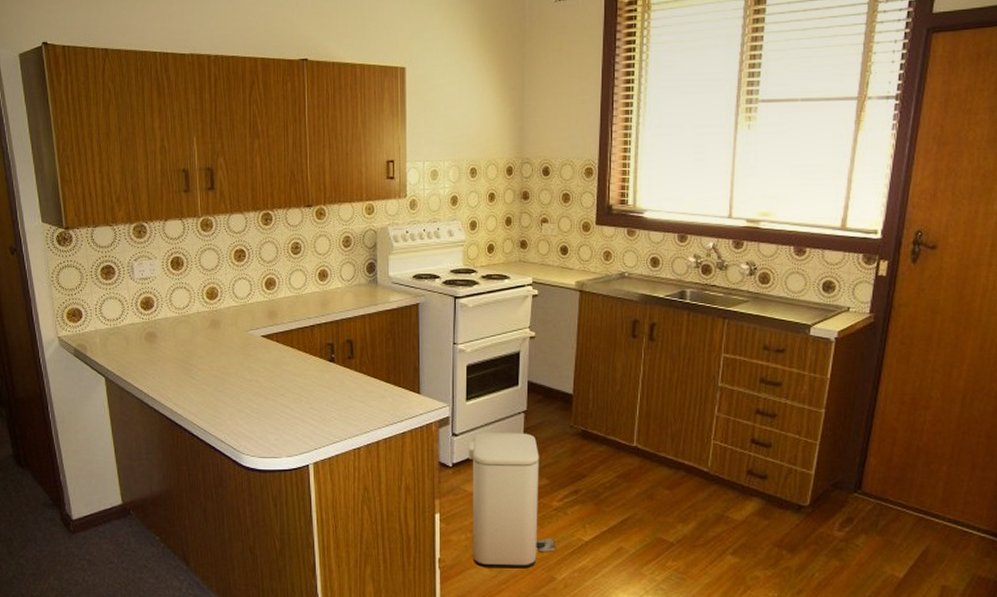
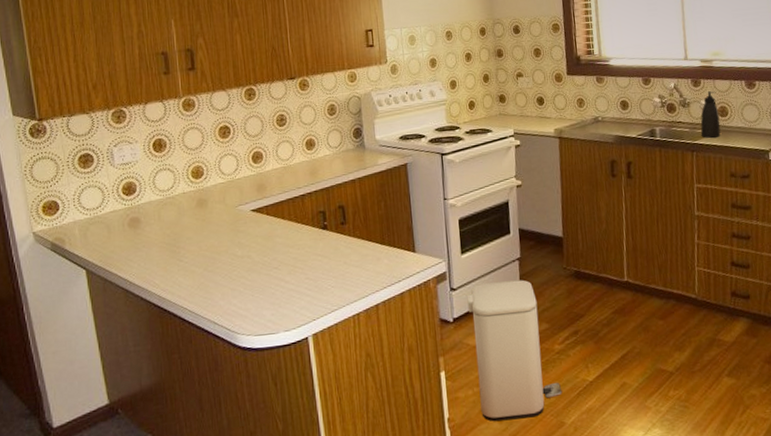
soap dispenser: none [736,255,760,306] -> present [700,91,721,138]

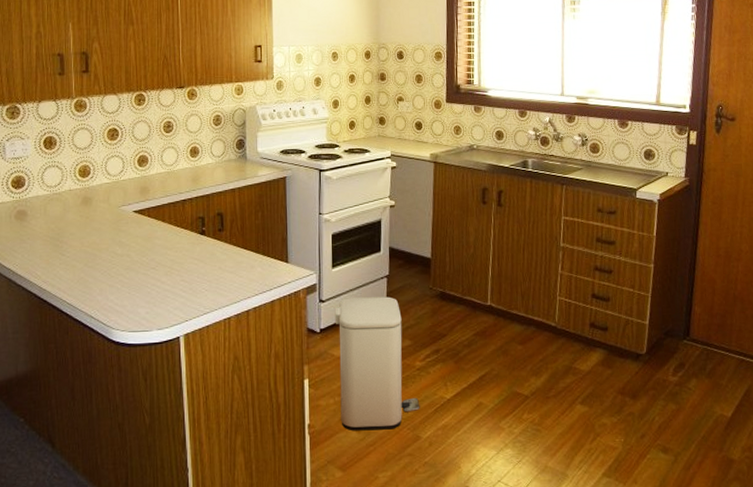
soap dispenser: present [700,91,721,138] -> none [571,127,591,173]

